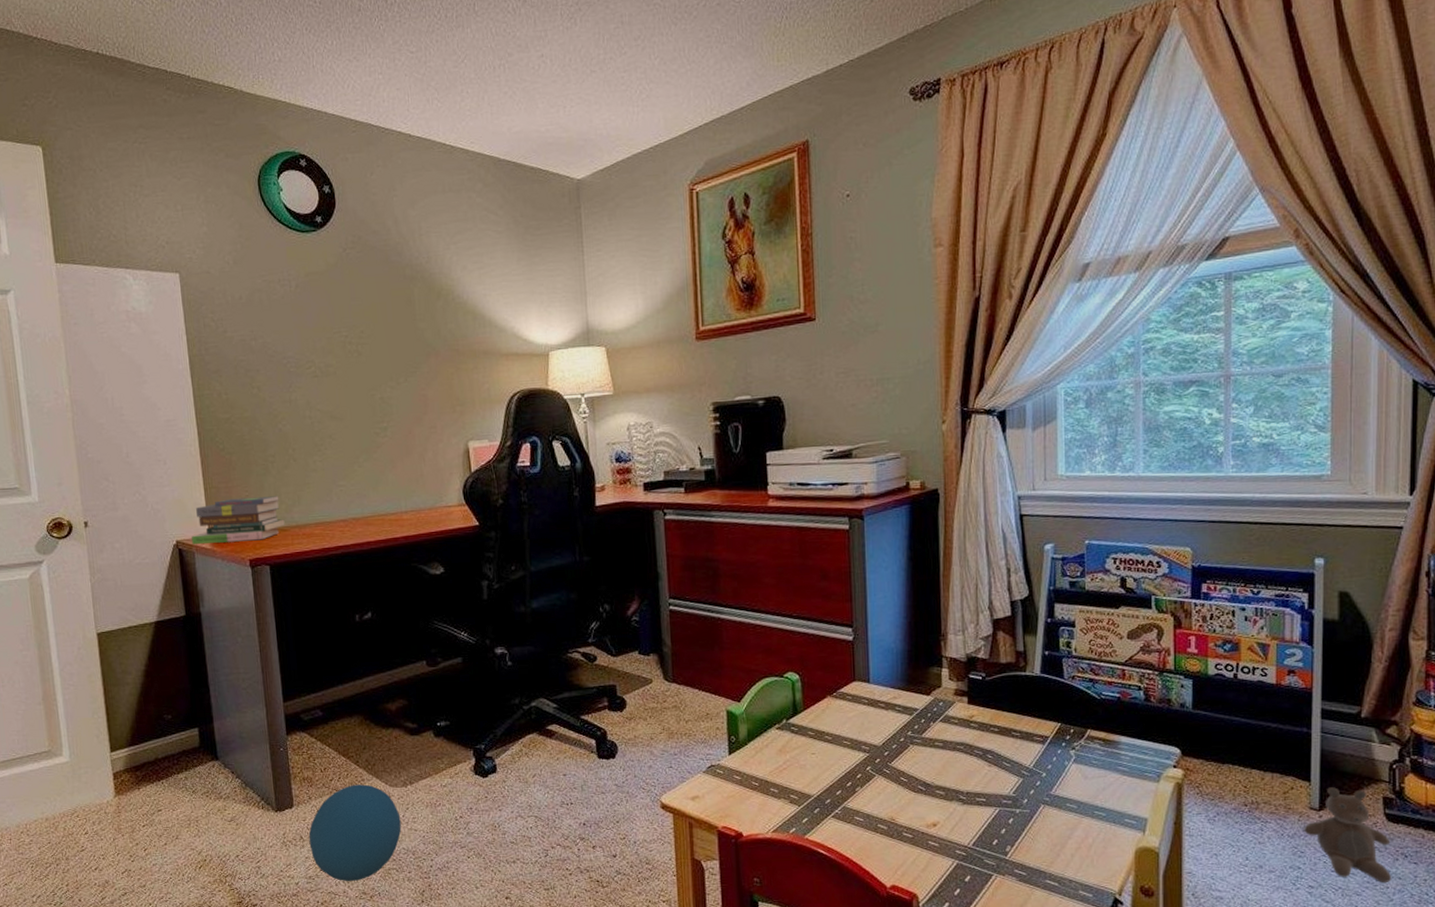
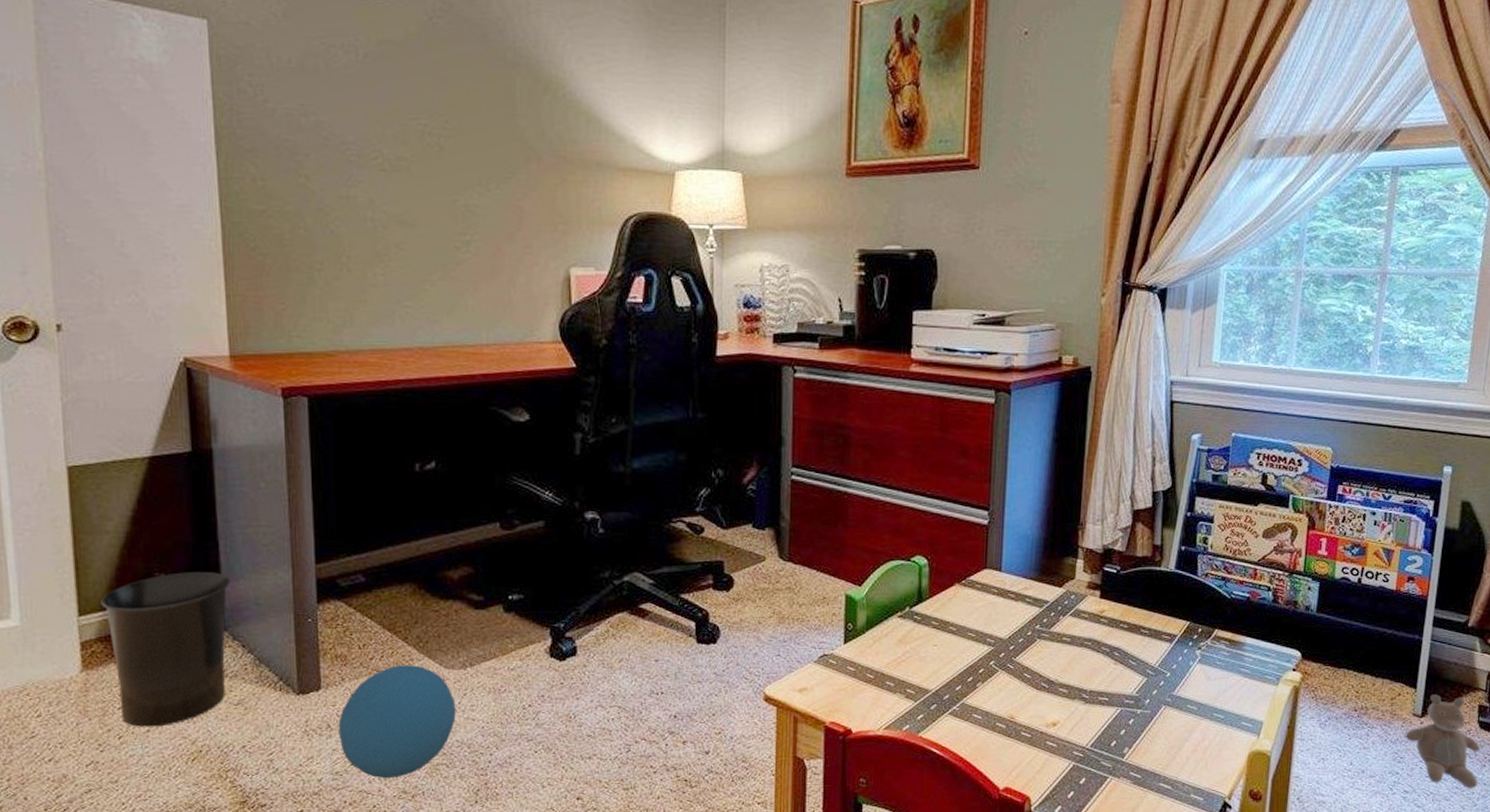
waste bin: none [126,712,221,841] -> present [101,572,230,727]
books: present [191,496,285,545] -> none [205,311,331,365]

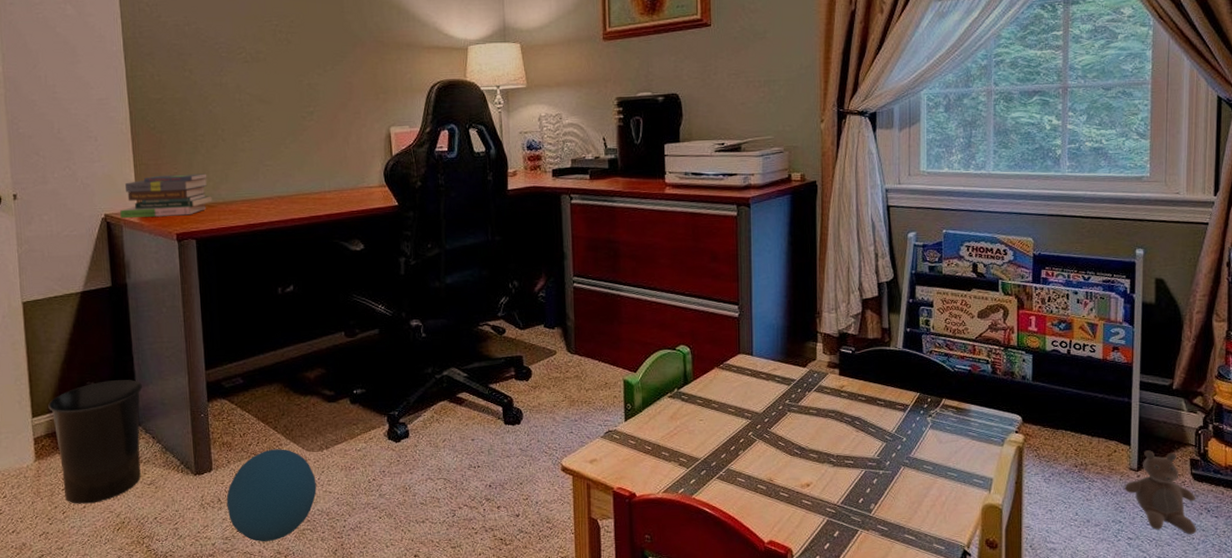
books: none [205,311,331,365] -> present [120,173,212,219]

